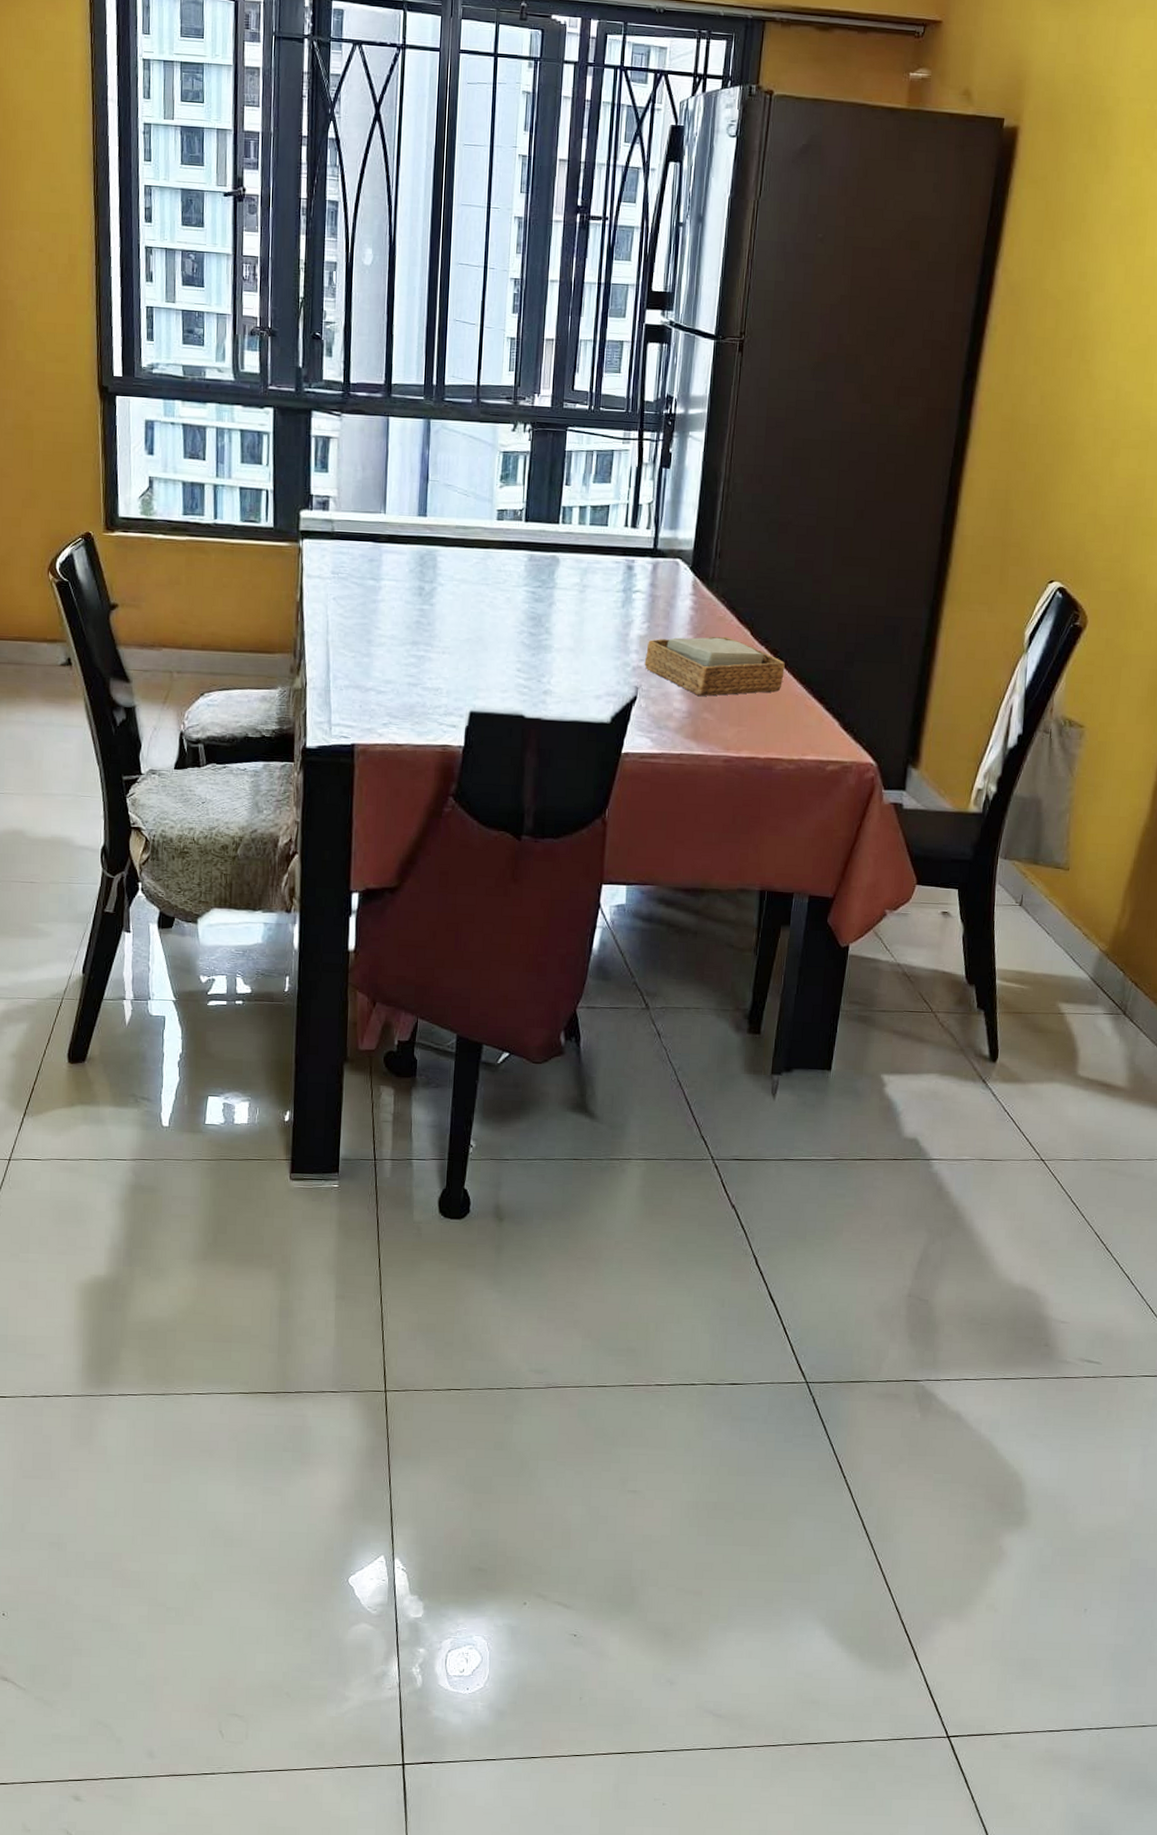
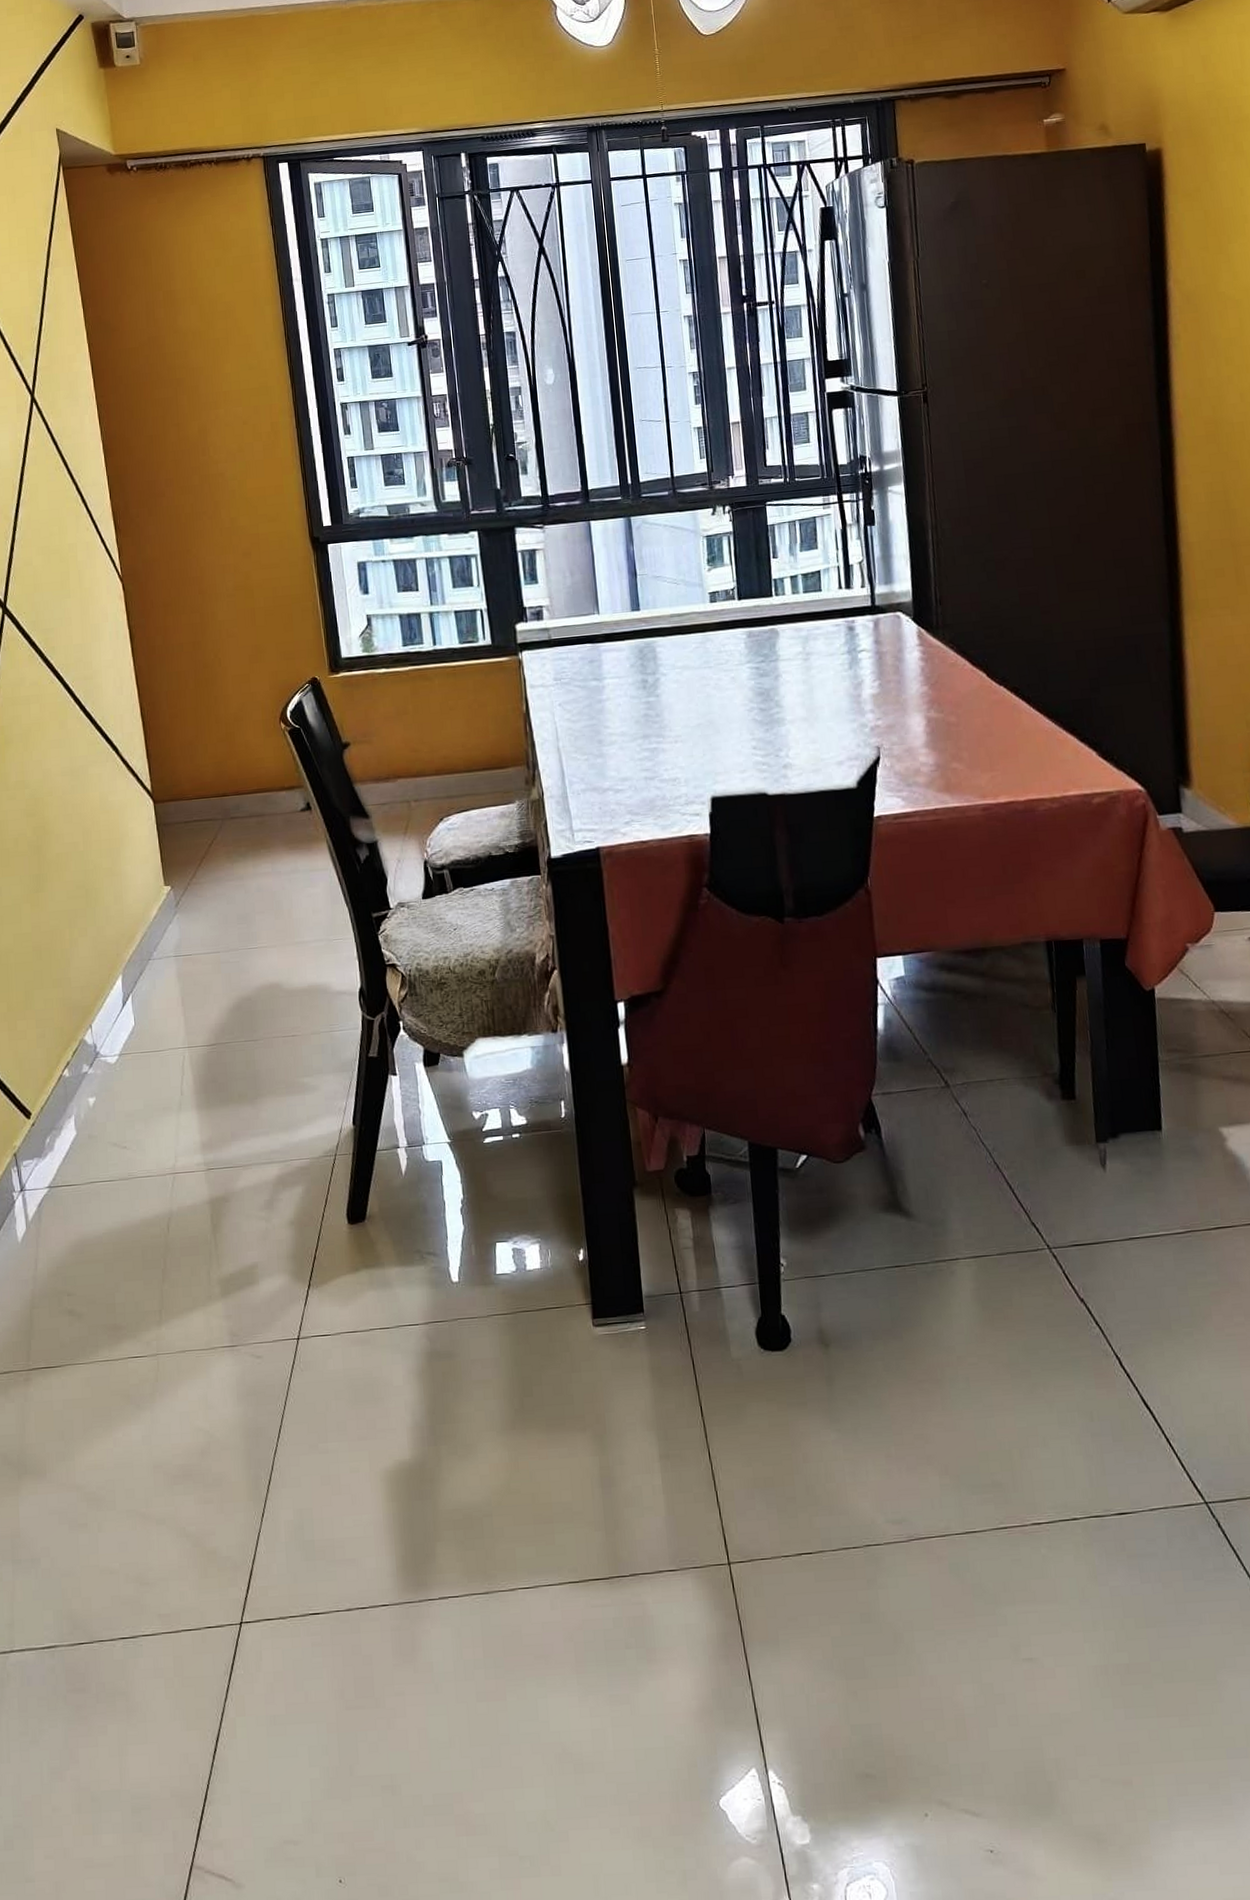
napkin holder: present [644,636,785,696] -> none [881,682,1030,746]

